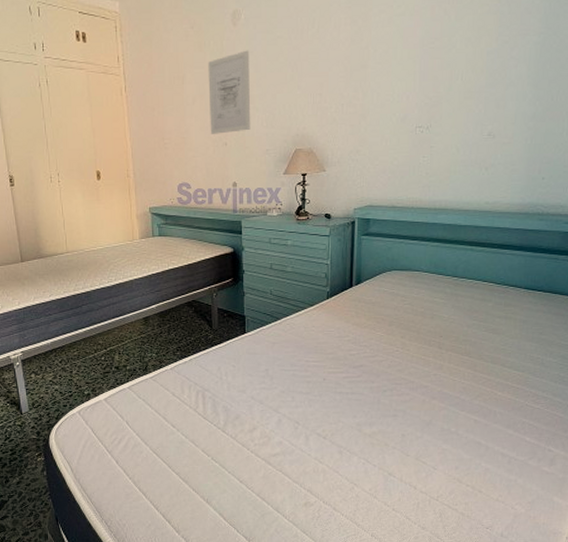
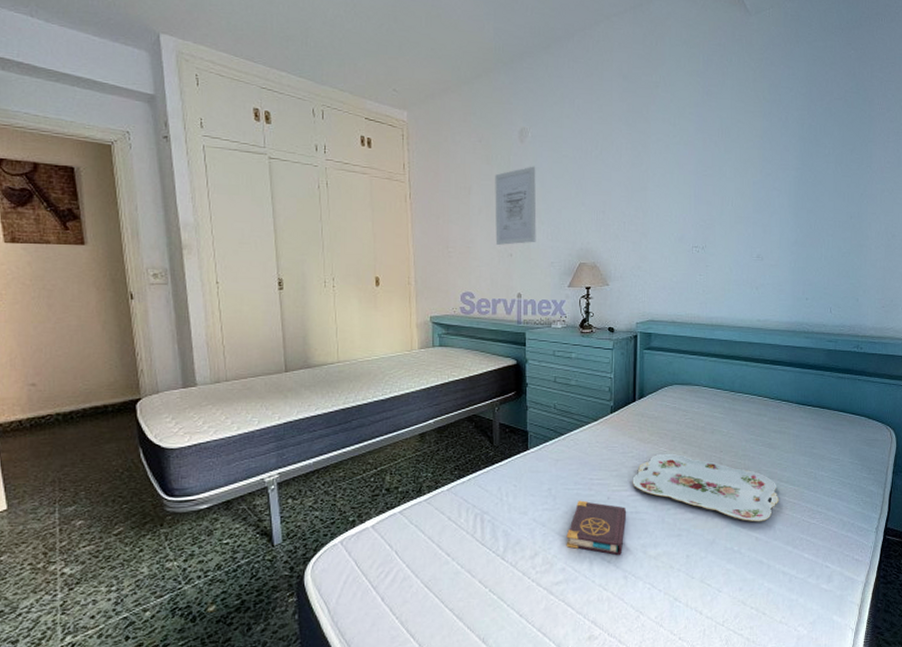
book: none [283,381,343,433] -> present [566,500,627,556]
serving tray: none [348,337,502,406] -> present [632,453,780,522]

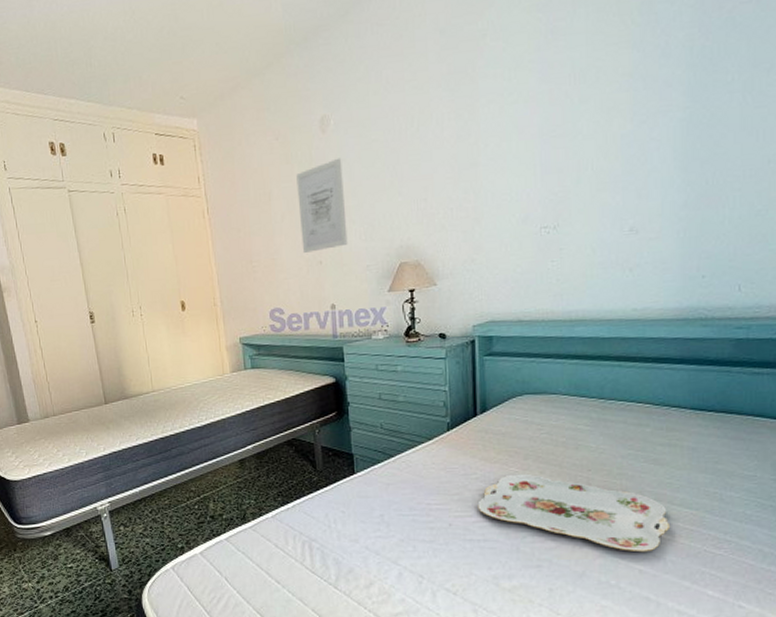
book: present [566,500,627,556] -> none [403,527,473,588]

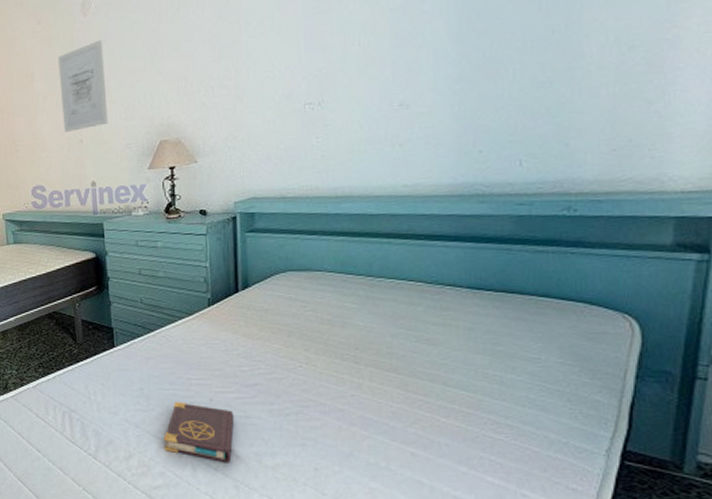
book: none [403,527,473,588] -> present [163,401,235,463]
serving tray: present [477,473,671,552] -> none [239,351,446,435]

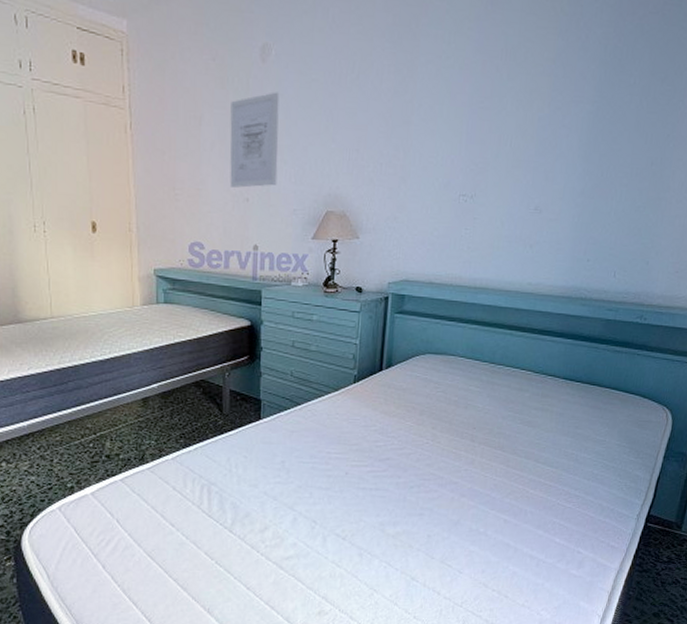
book: present [163,401,235,463] -> none [298,474,366,533]

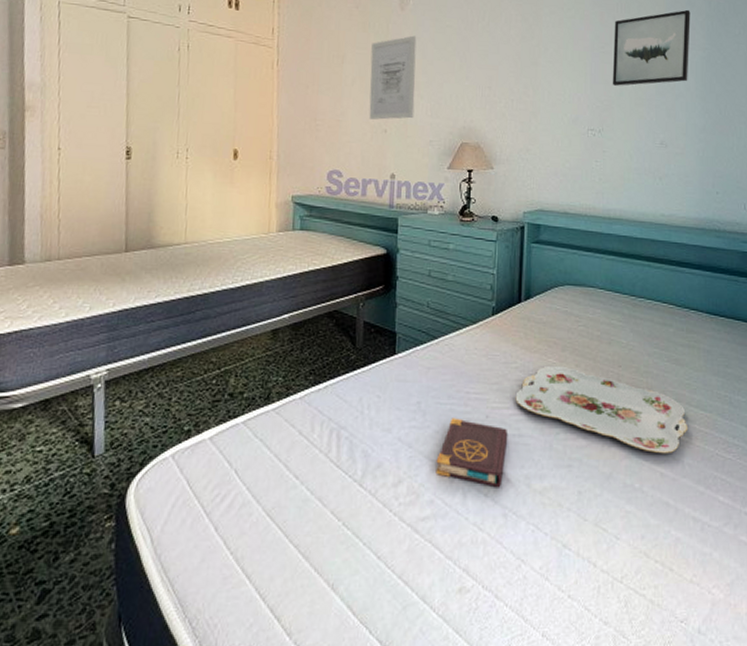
book: none [298,474,366,533] -> present [435,418,508,488]
serving tray: none [373,428,534,504] -> present [515,365,689,454]
wall art: none [489,55,583,146] -> present [612,9,691,86]

